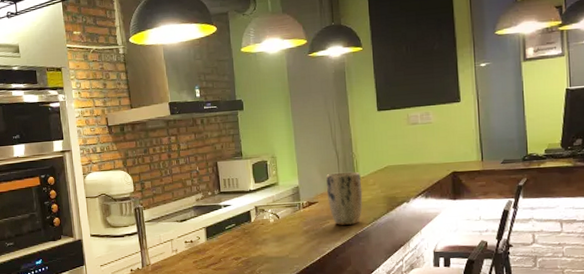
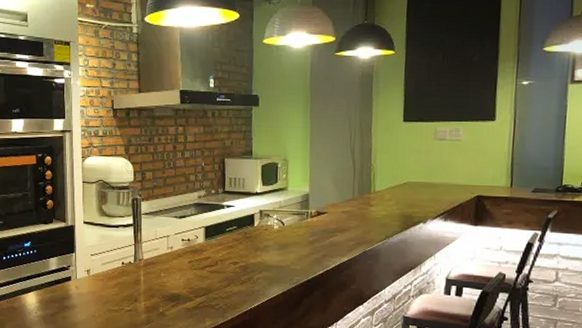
plant pot: present [325,171,363,225] -> none [338,183,377,240]

